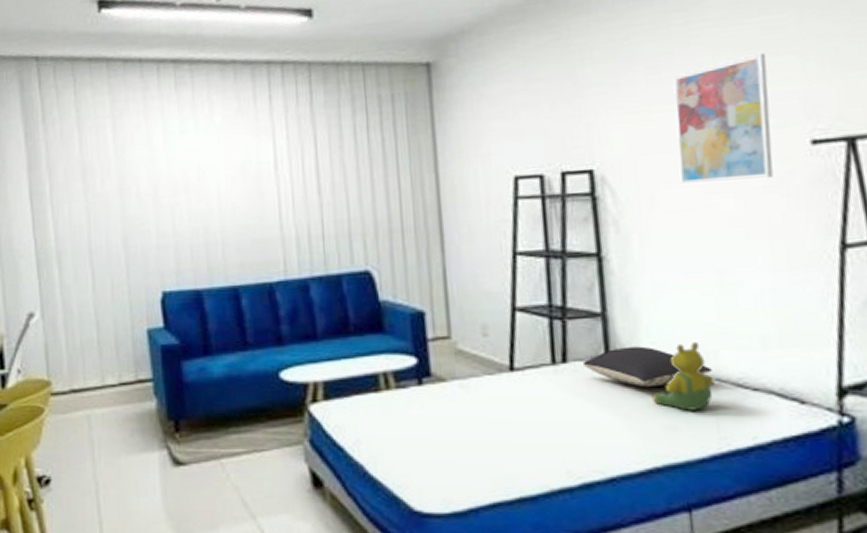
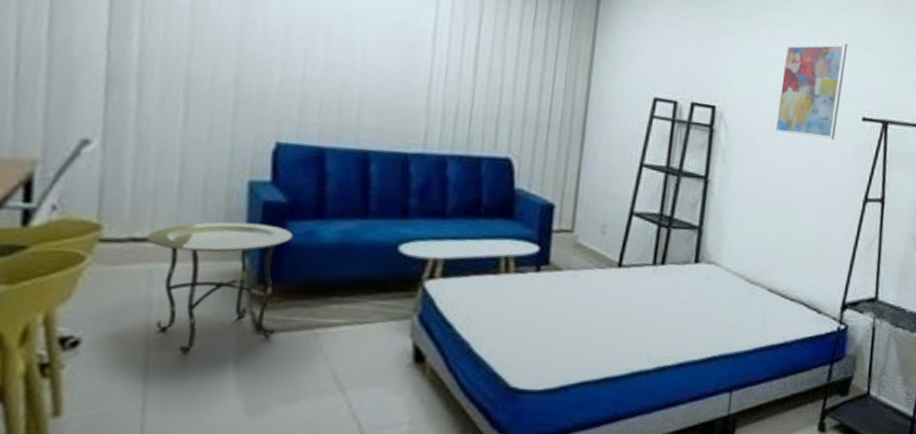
side table: none [82,366,188,488] -> present [146,222,293,356]
pillow: present [582,346,712,388] -> none [676,256,767,292]
teddy bear: present [652,341,715,411] -> none [721,258,767,313]

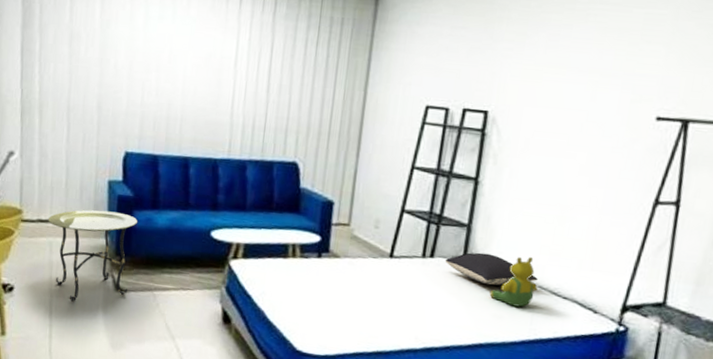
pillow: none [676,256,767,292] -> present [444,252,538,286]
teddy bear: none [721,258,767,313] -> present [489,256,538,307]
wall art: present [774,42,847,140] -> none [551,39,641,141]

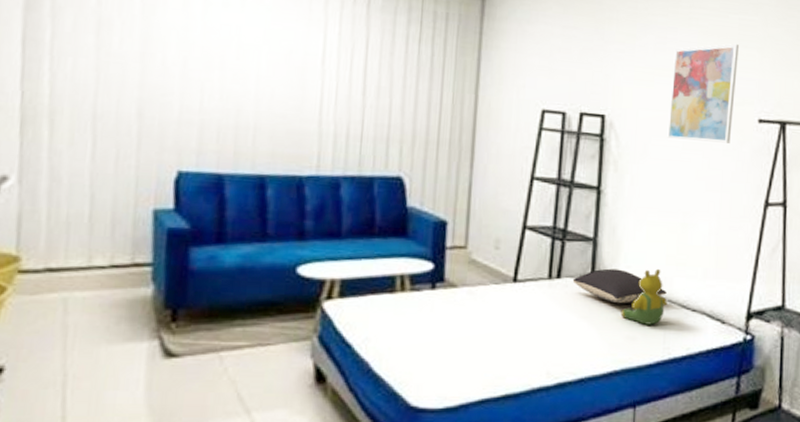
side table: present [48,210,137,303] -> none [61,249,196,381]
wall art: none [551,39,641,141] -> present [667,43,739,144]

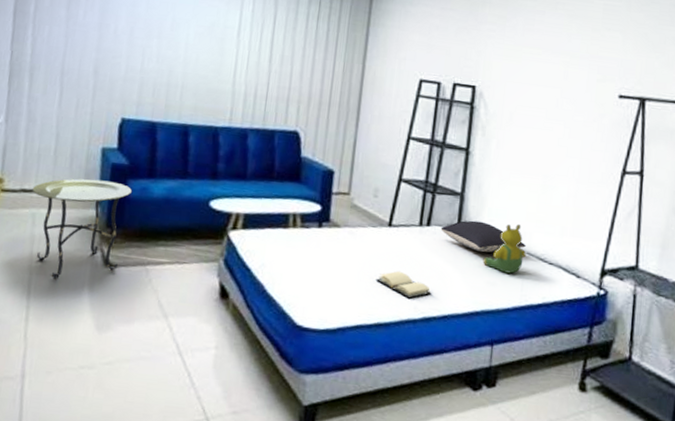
side table: none [61,249,196,381] -> present [32,178,132,281]
book: none [501,332,564,363] -> present [376,270,431,299]
wall art: present [667,43,739,144] -> none [531,26,602,116]

